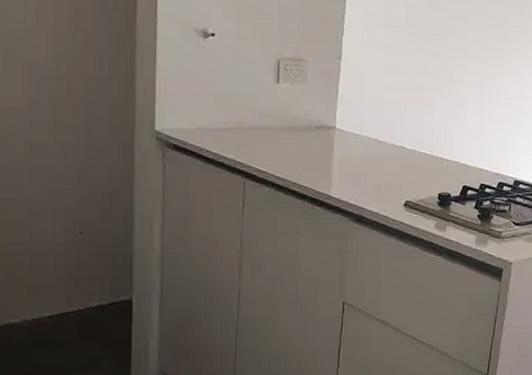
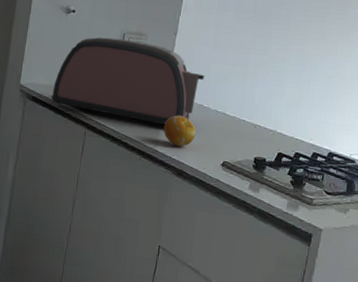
toaster: none [198,65,377,167] -> present [51,37,204,126]
fruit: none [336,154,373,189] -> present [163,115,196,147]

